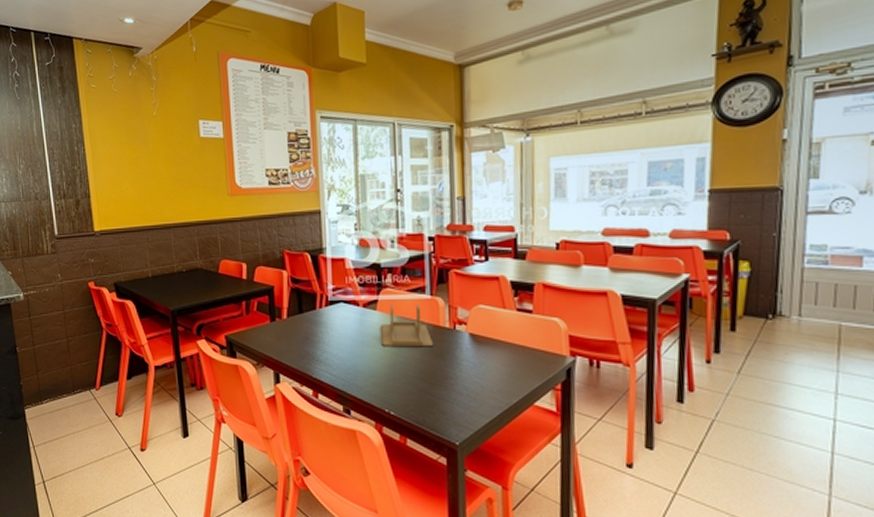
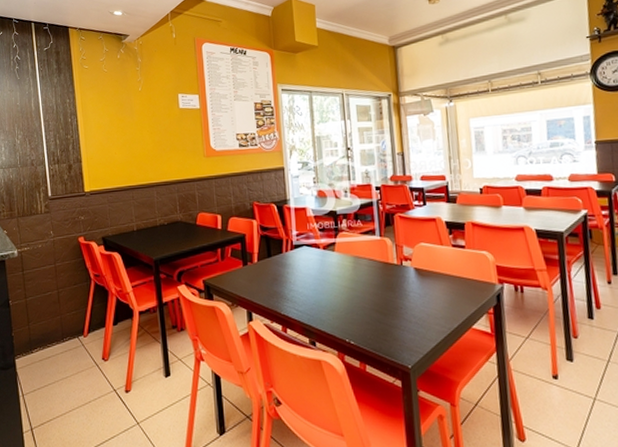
napkin holder: present [381,304,434,347] -> none [339,244,385,283]

